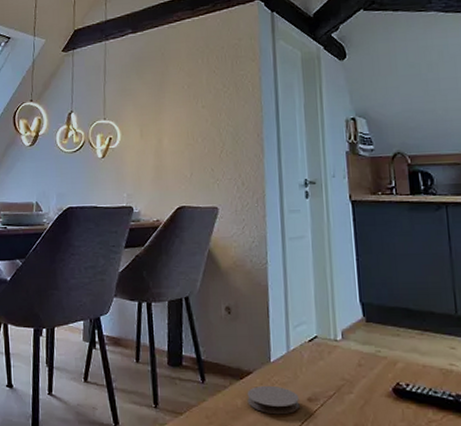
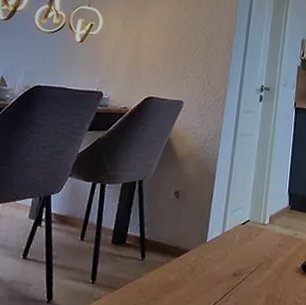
coaster: present [247,385,300,415] -> none [180,262,226,288]

